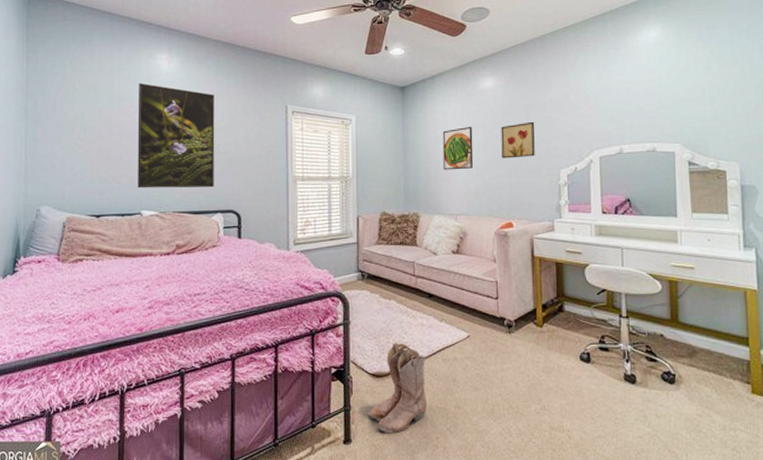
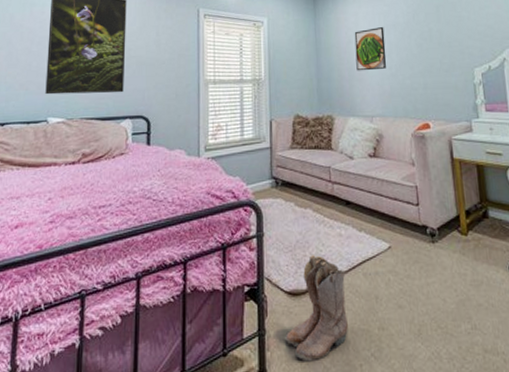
wall art: present [501,121,535,159] -> none [412,21,448,58]

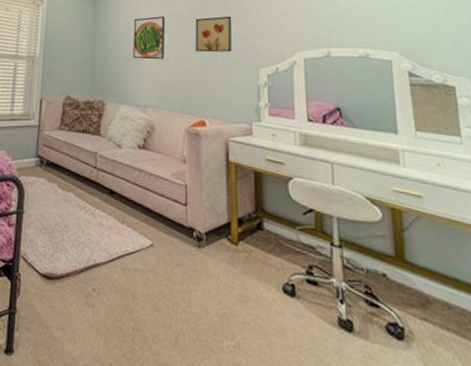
boots: present [285,255,348,362] -> none [35,240,102,350]
wall art: none [412,21,448,58] -> present [195,16,232,53]

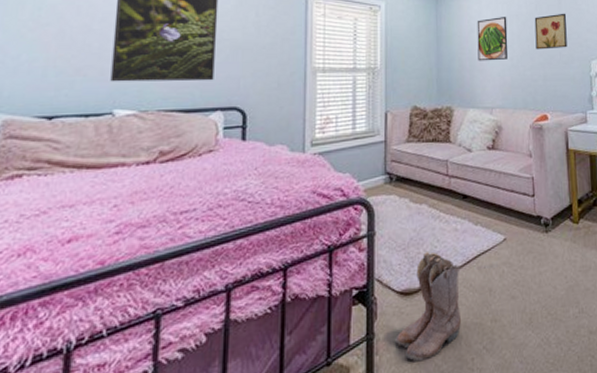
boots: none [35,240,102,350] -> present [395,252,461,362]

